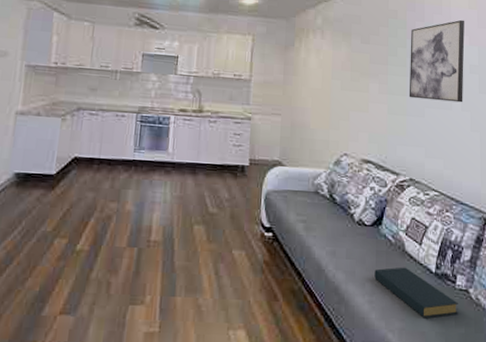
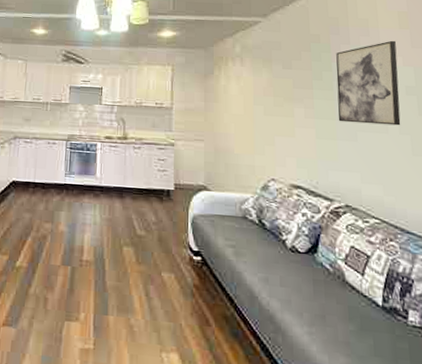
hardback book: present [374,267,458,318] -> none [312,298,413,355]

